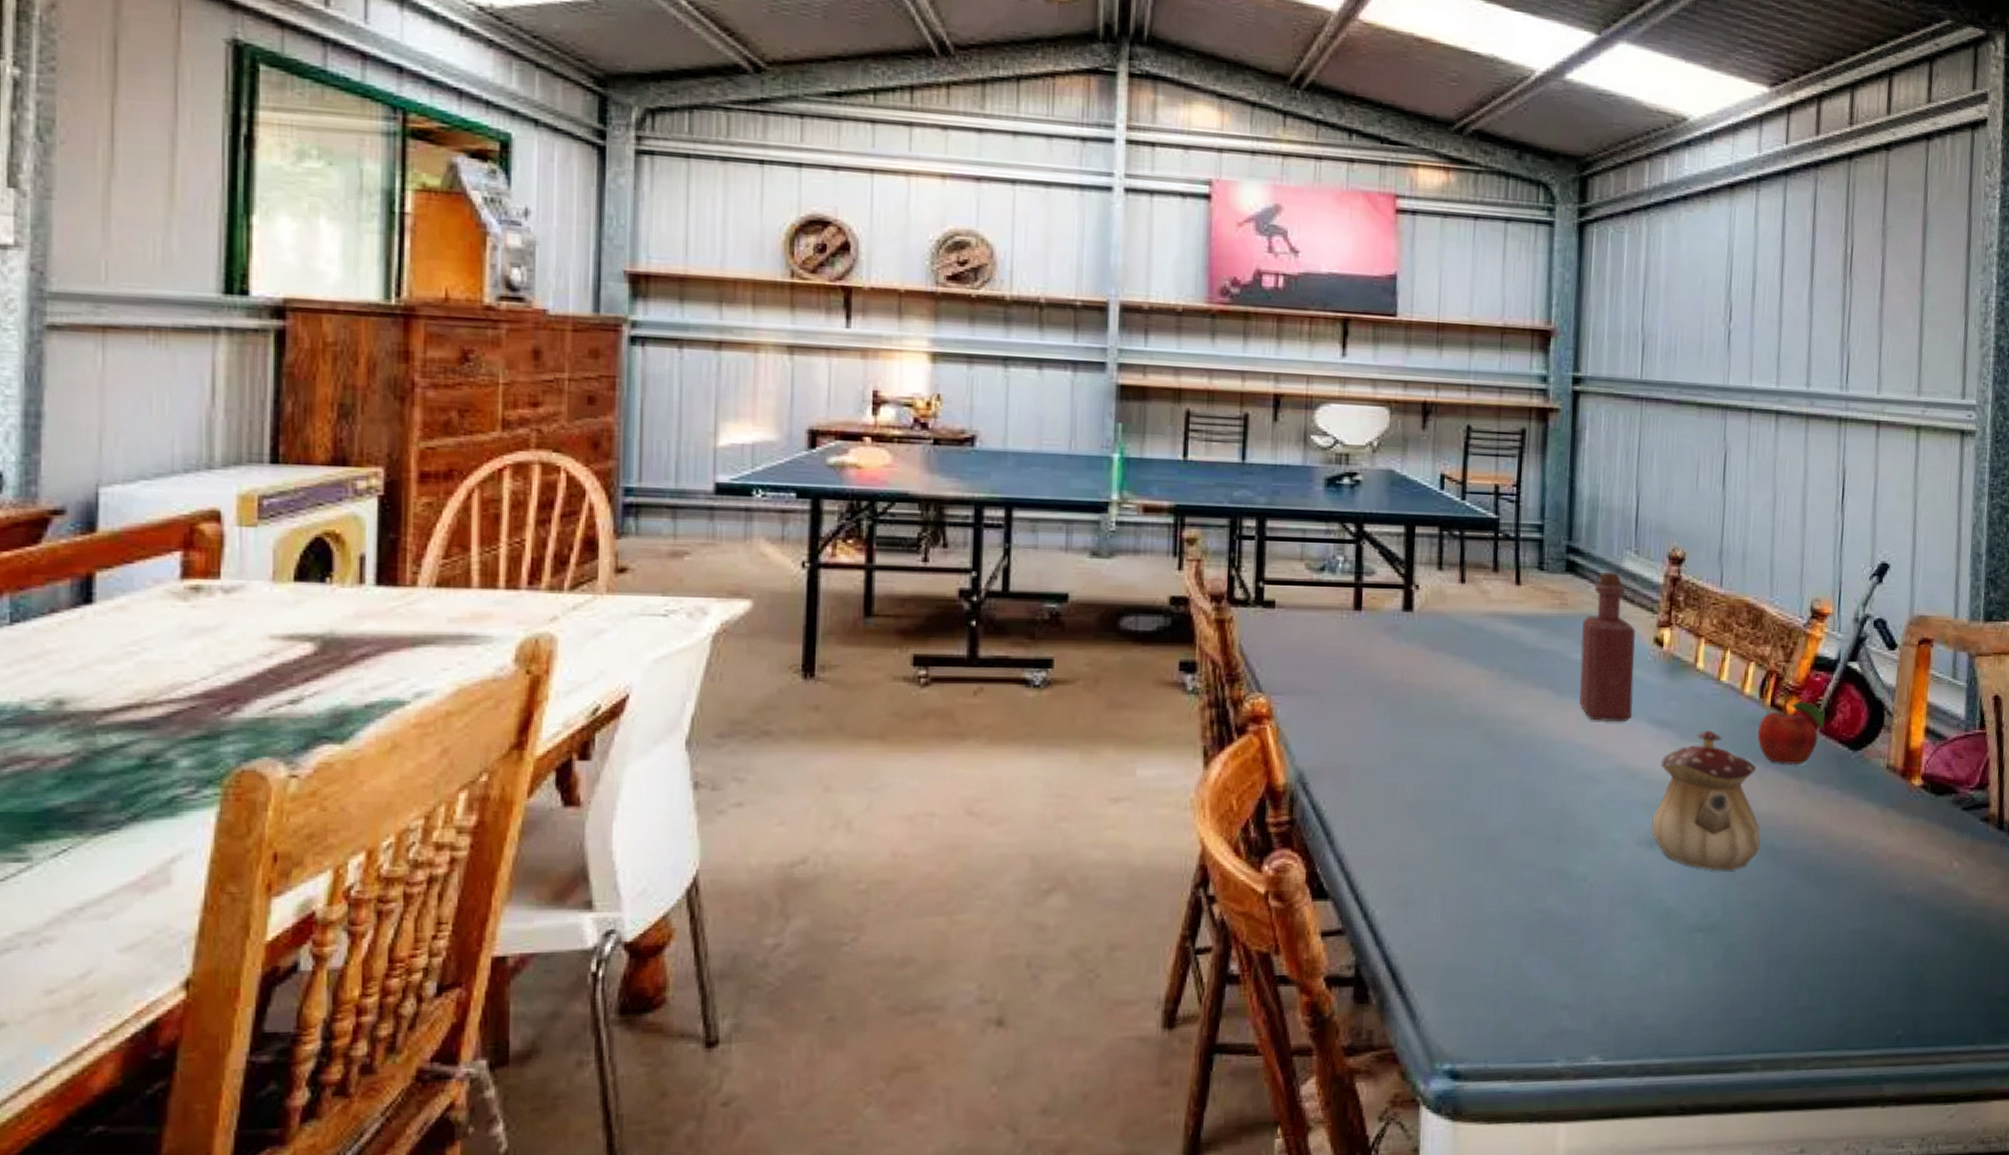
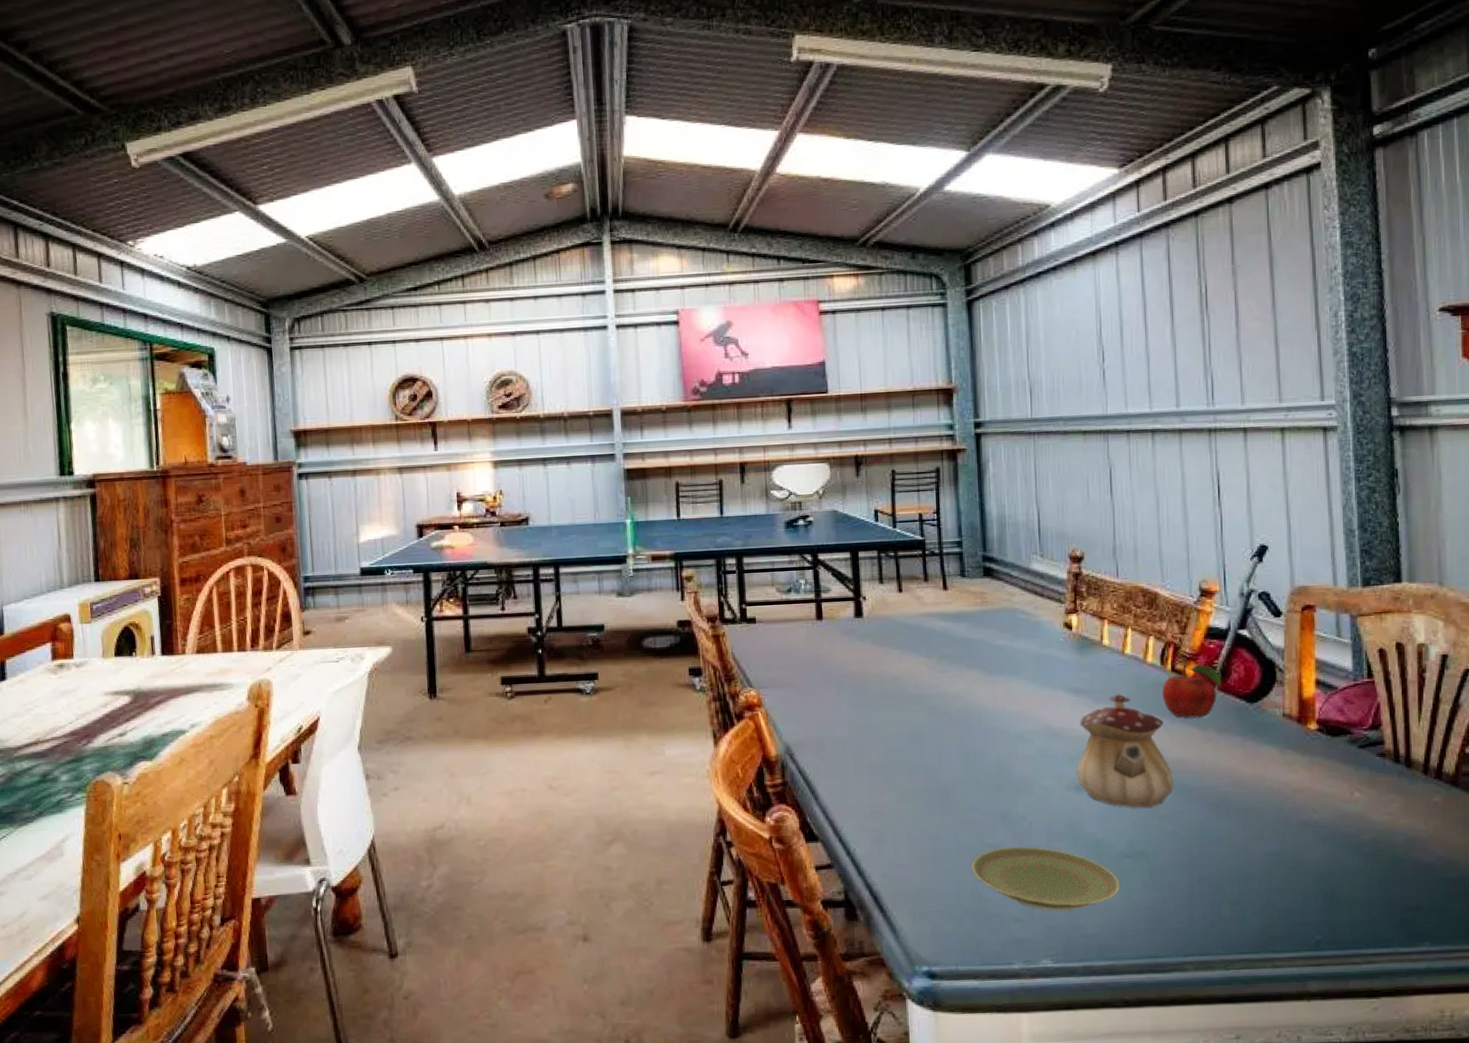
plate: none [1516,913,1689,996] -> present [972,846,1121,911]
bottle: present [1579,573,1637,723] -> none [1001,574,1051,693]

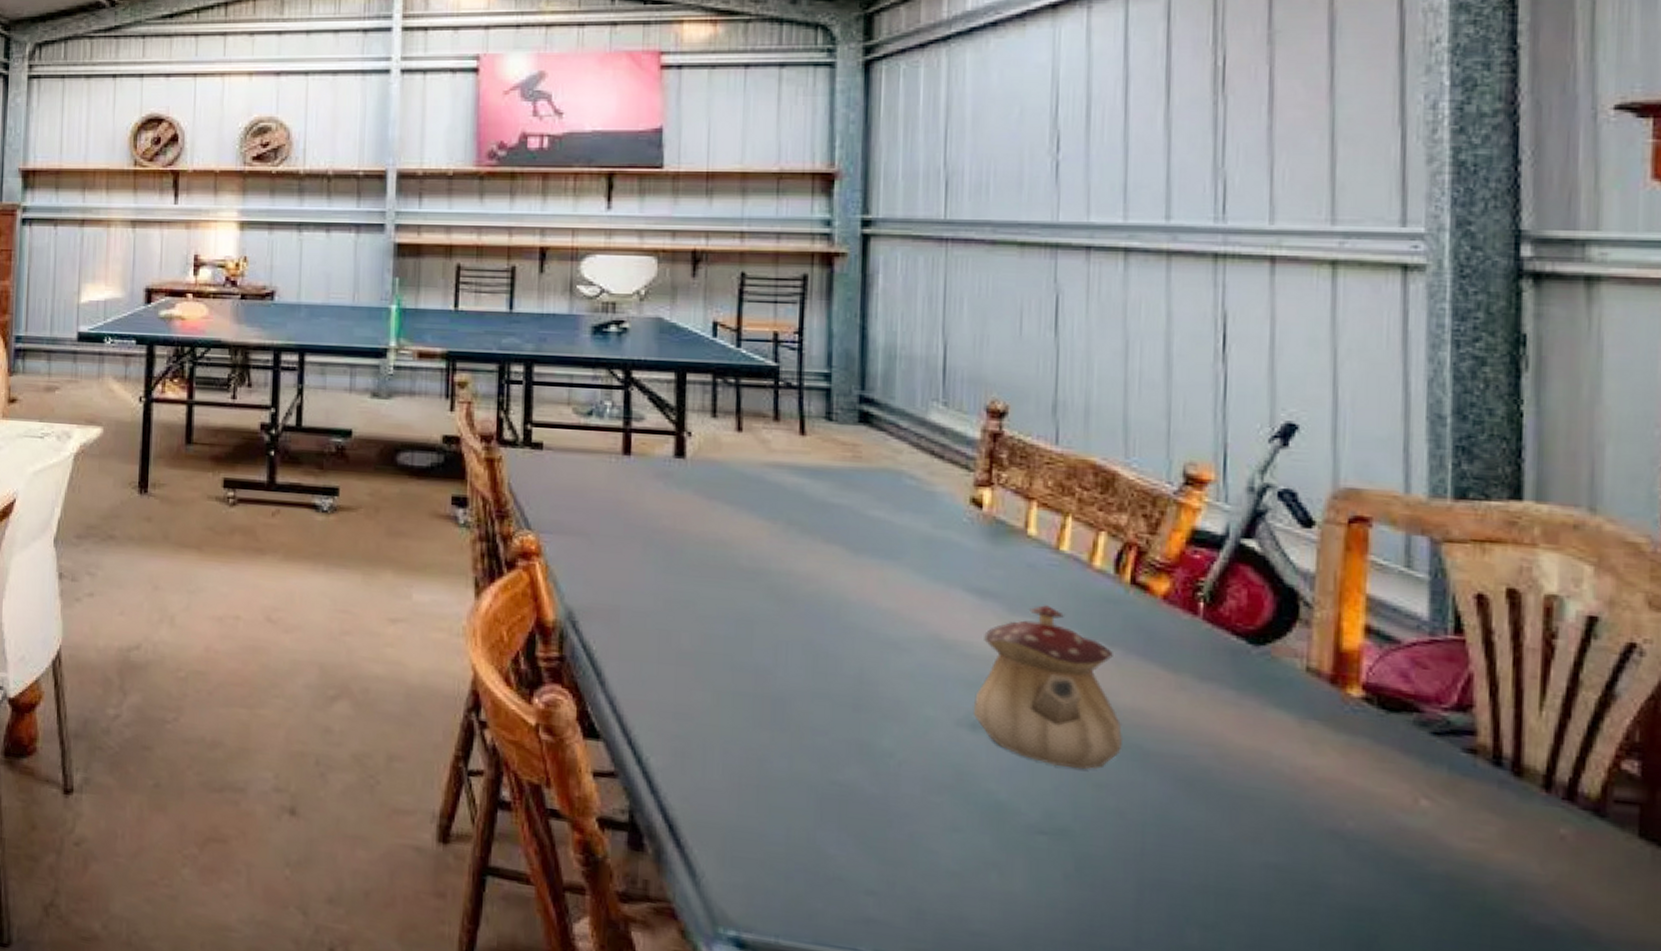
plate: present [972,846,1121,911] -> none [809,789,1029,893]
fruit: present [1162,663,1222,718] -> none [1113,575,1210,655]

